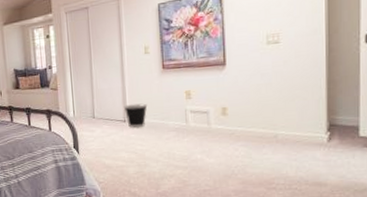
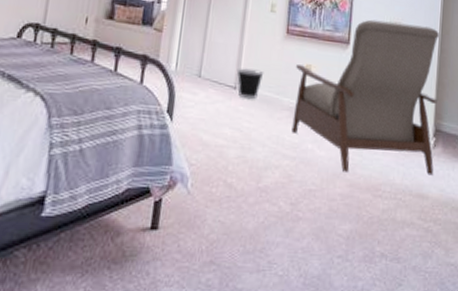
chair: none [175,30,331,173] -> present [291,19,439,176]

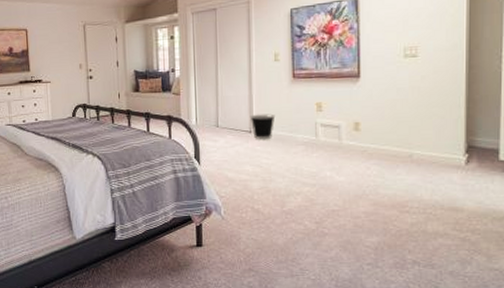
chair: present [291,19,439,176] -> none [305,45,469,193]

